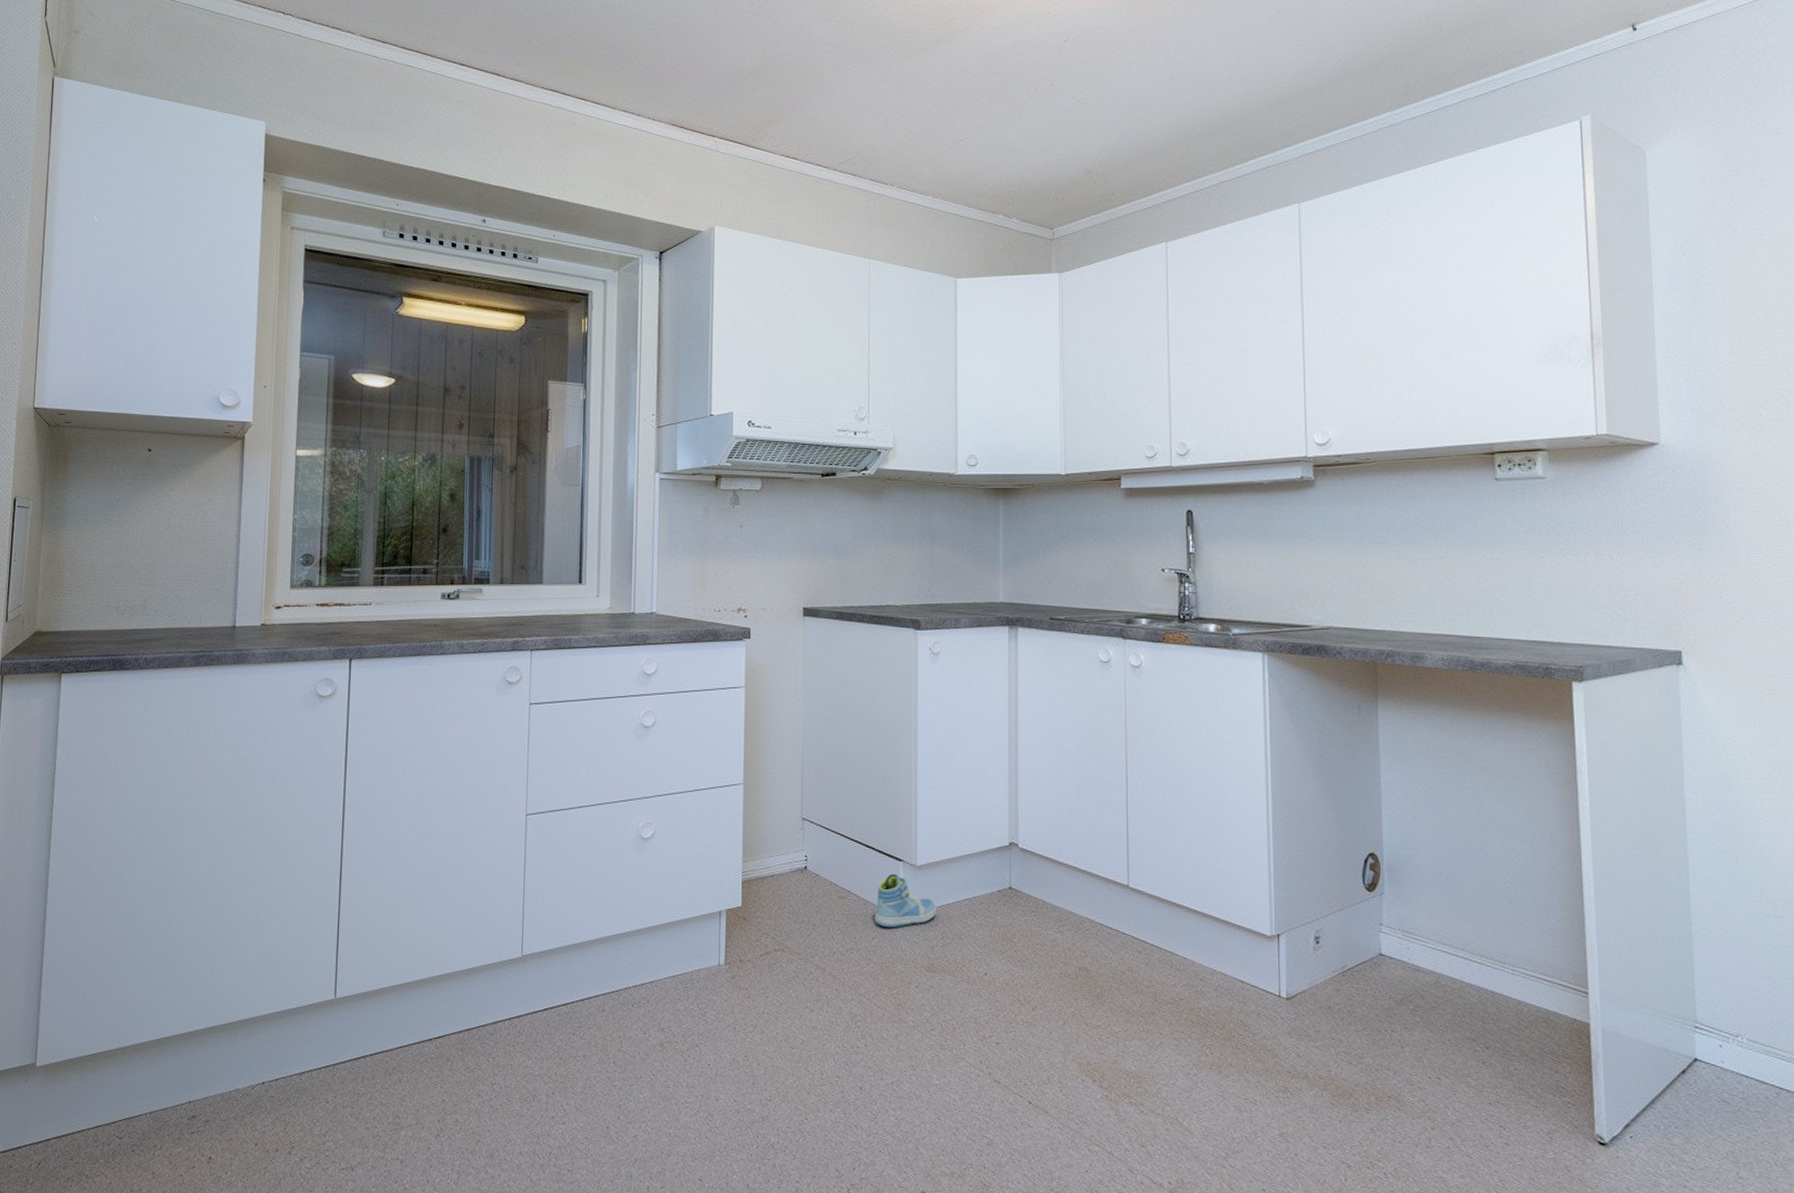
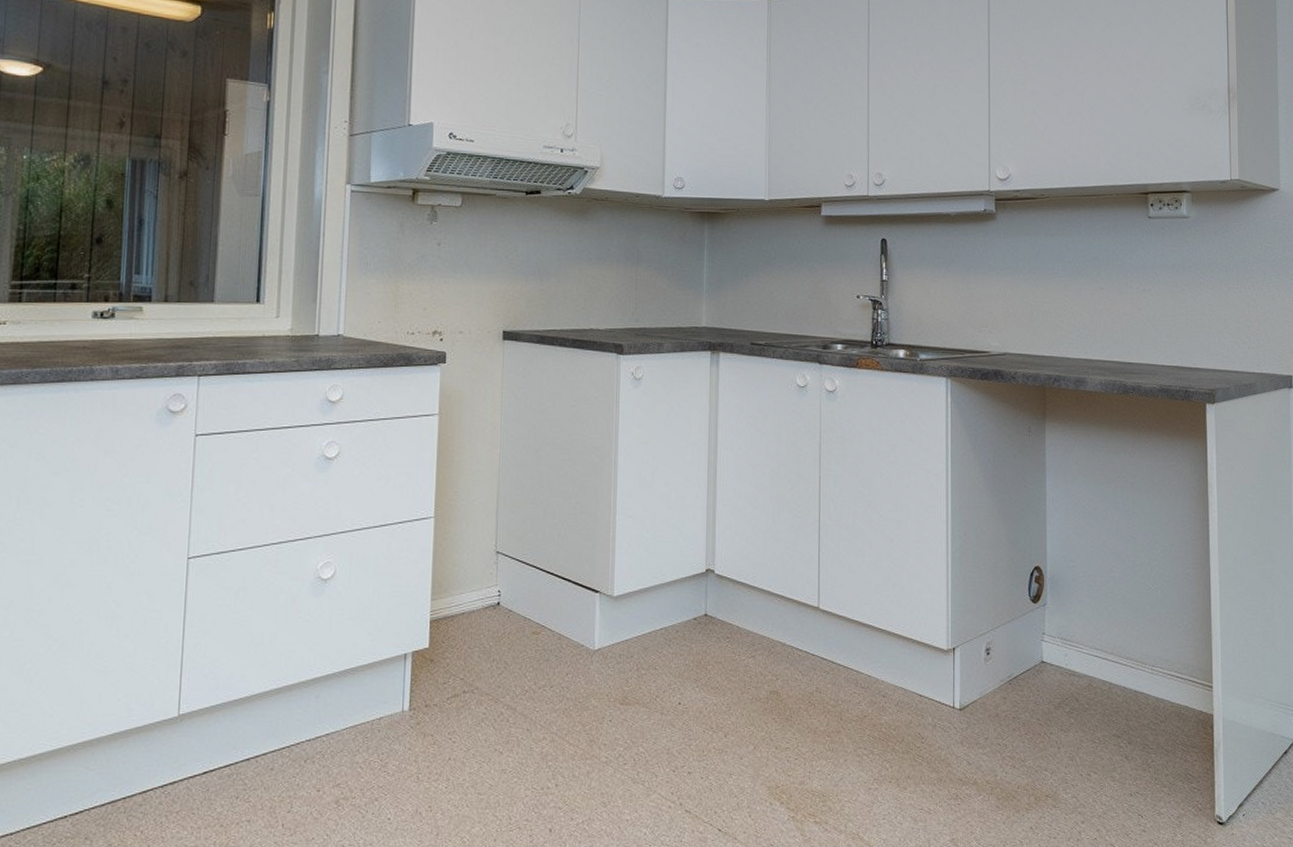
sneaker: present [874,873,937,928] -> none [568,606,633,662]

